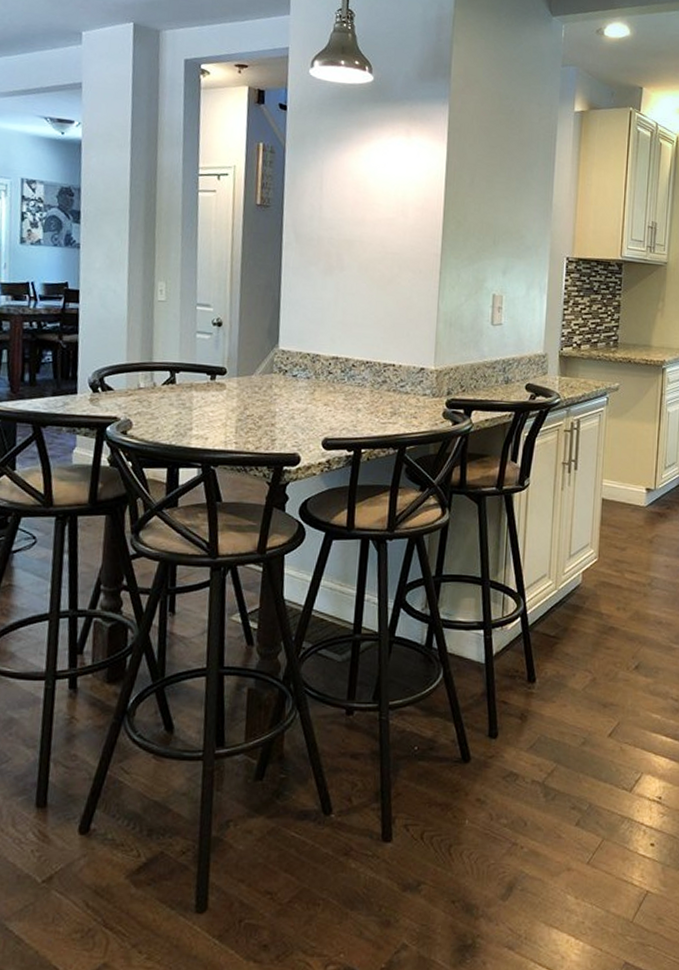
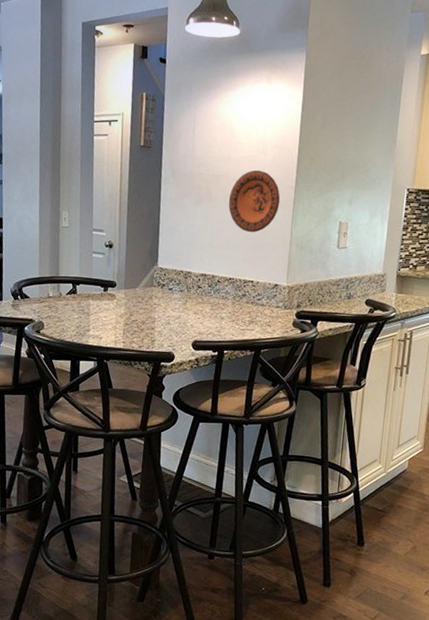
decorative plate: none [363,234,425,307] -> present [228,170,281,232]

